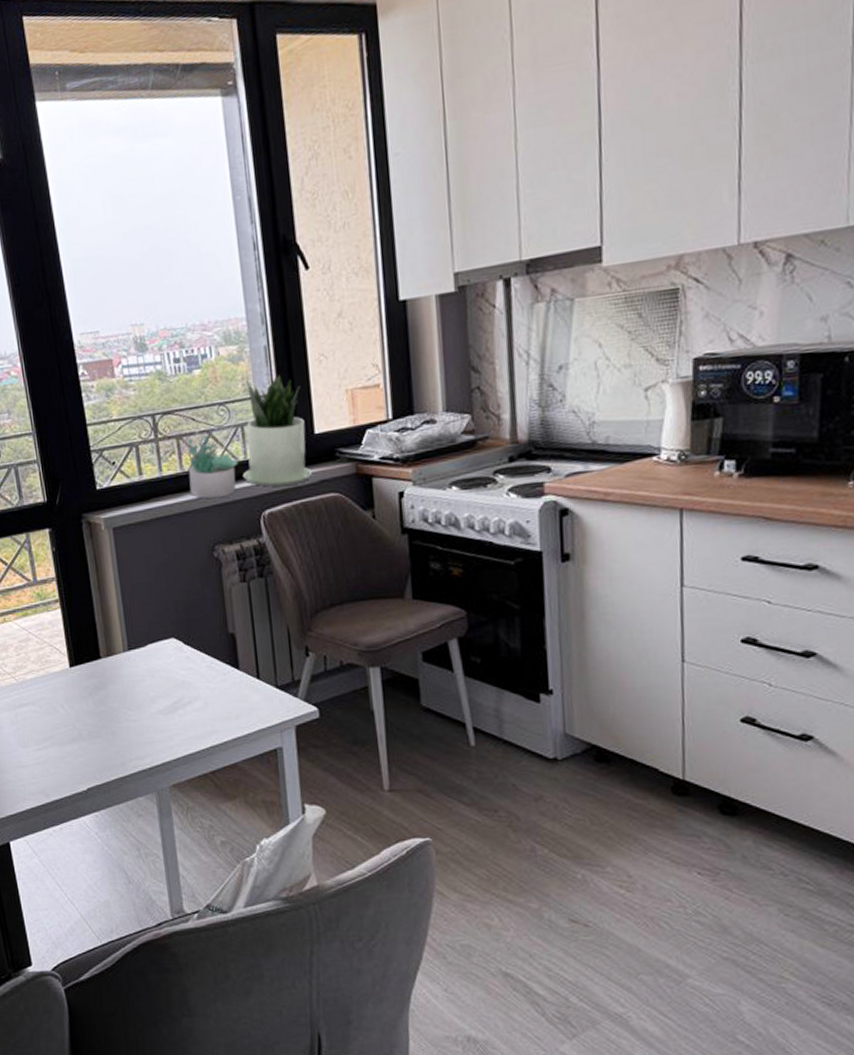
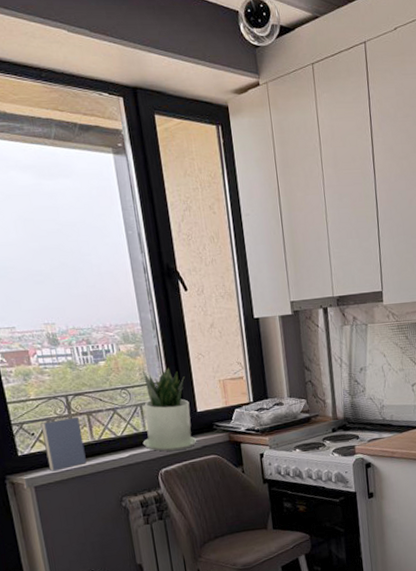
book: none [122,441,174,510] -> present [40,416,87,471]
succulent plant: present [186,434,238,498] -> none [95,412,139,461]

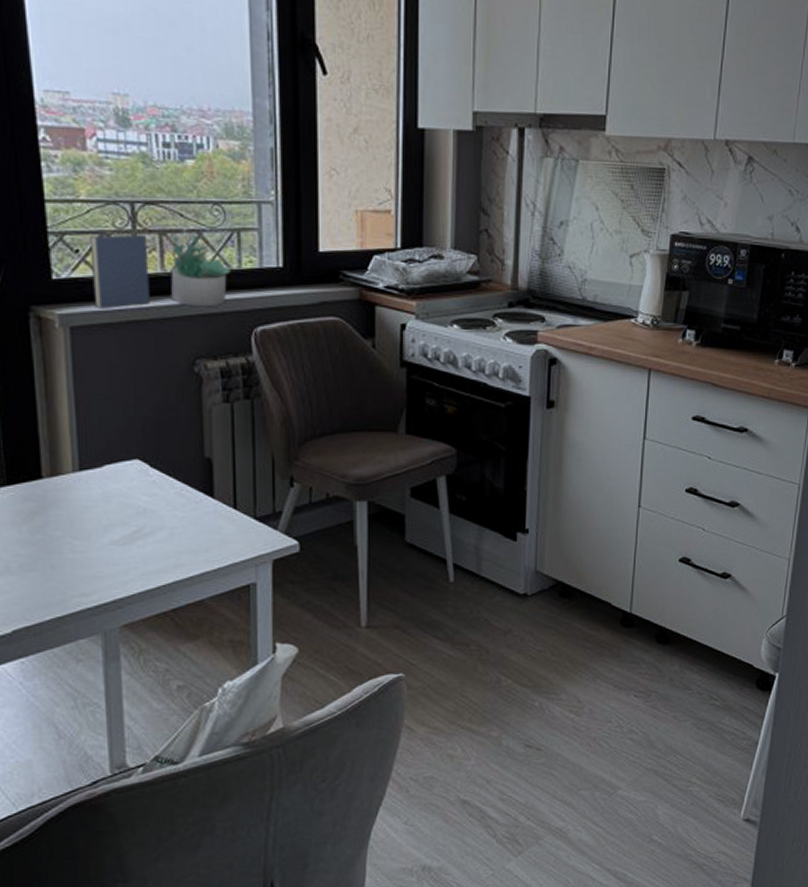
succulent plant: none [95,412,139,461] -> present [170,234,231,307]
planter: present [142,367,197,451] -> none [234,181,313,302]

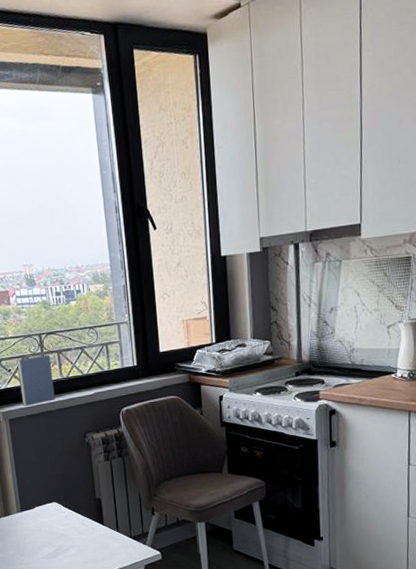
succulent plant: present [170,234,231,307] -> none [64,350,104,398]

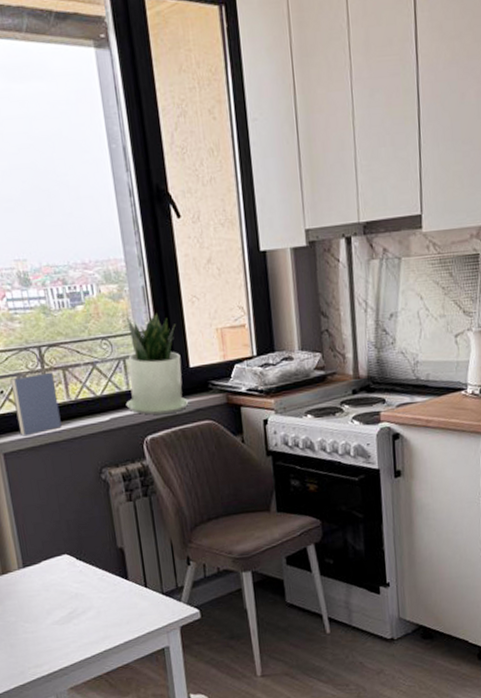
planter: none [107,307,158,391] -> present [125,312,189,415]

